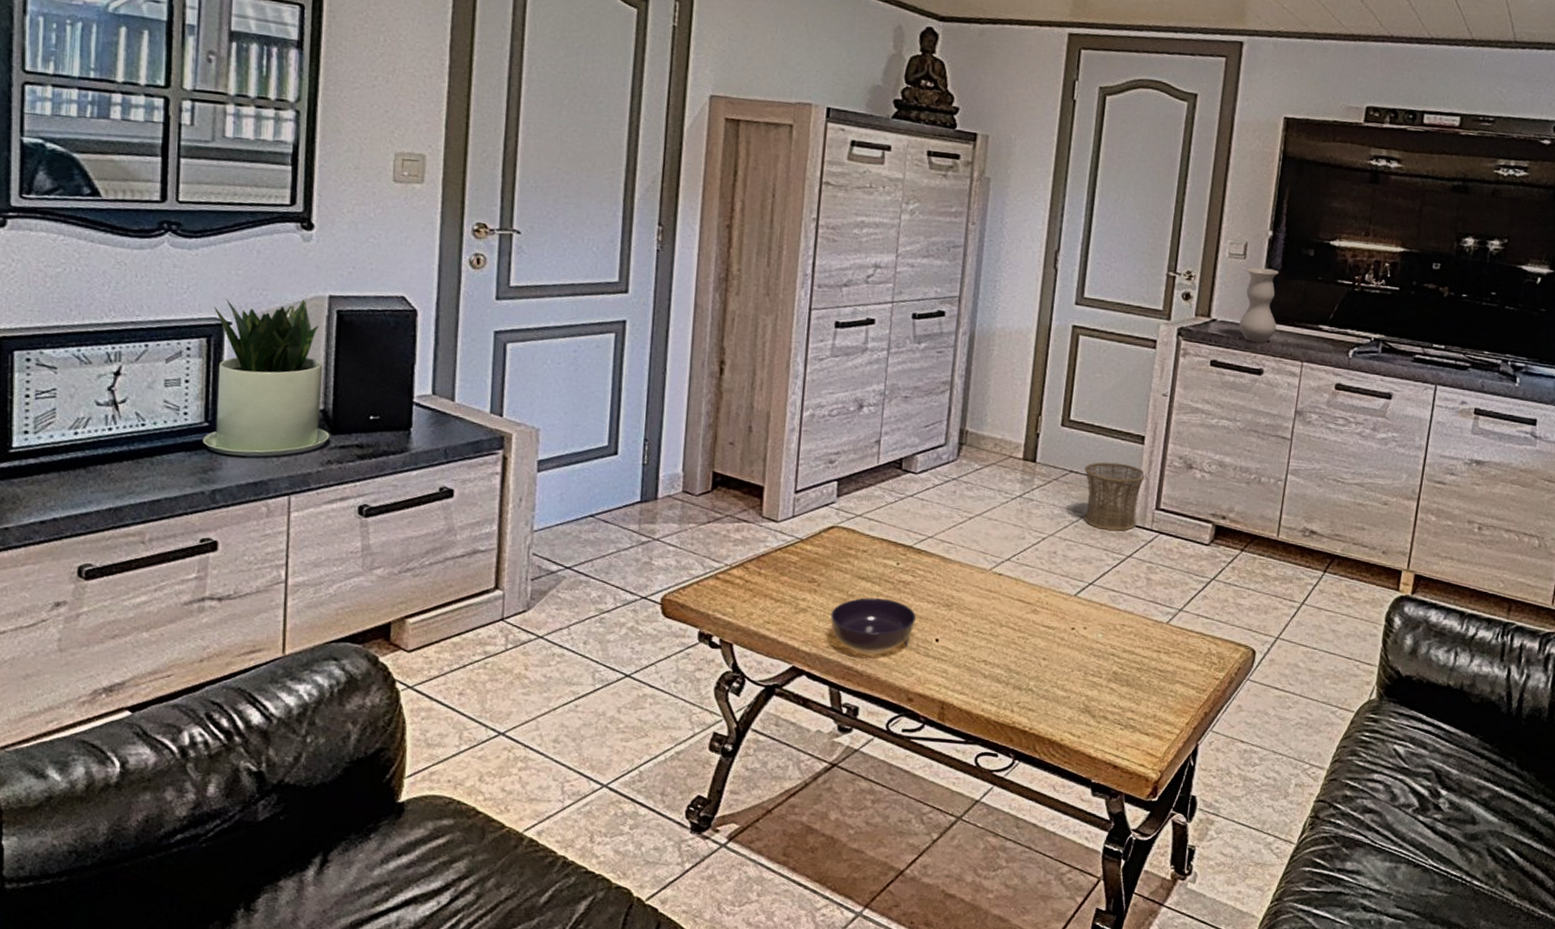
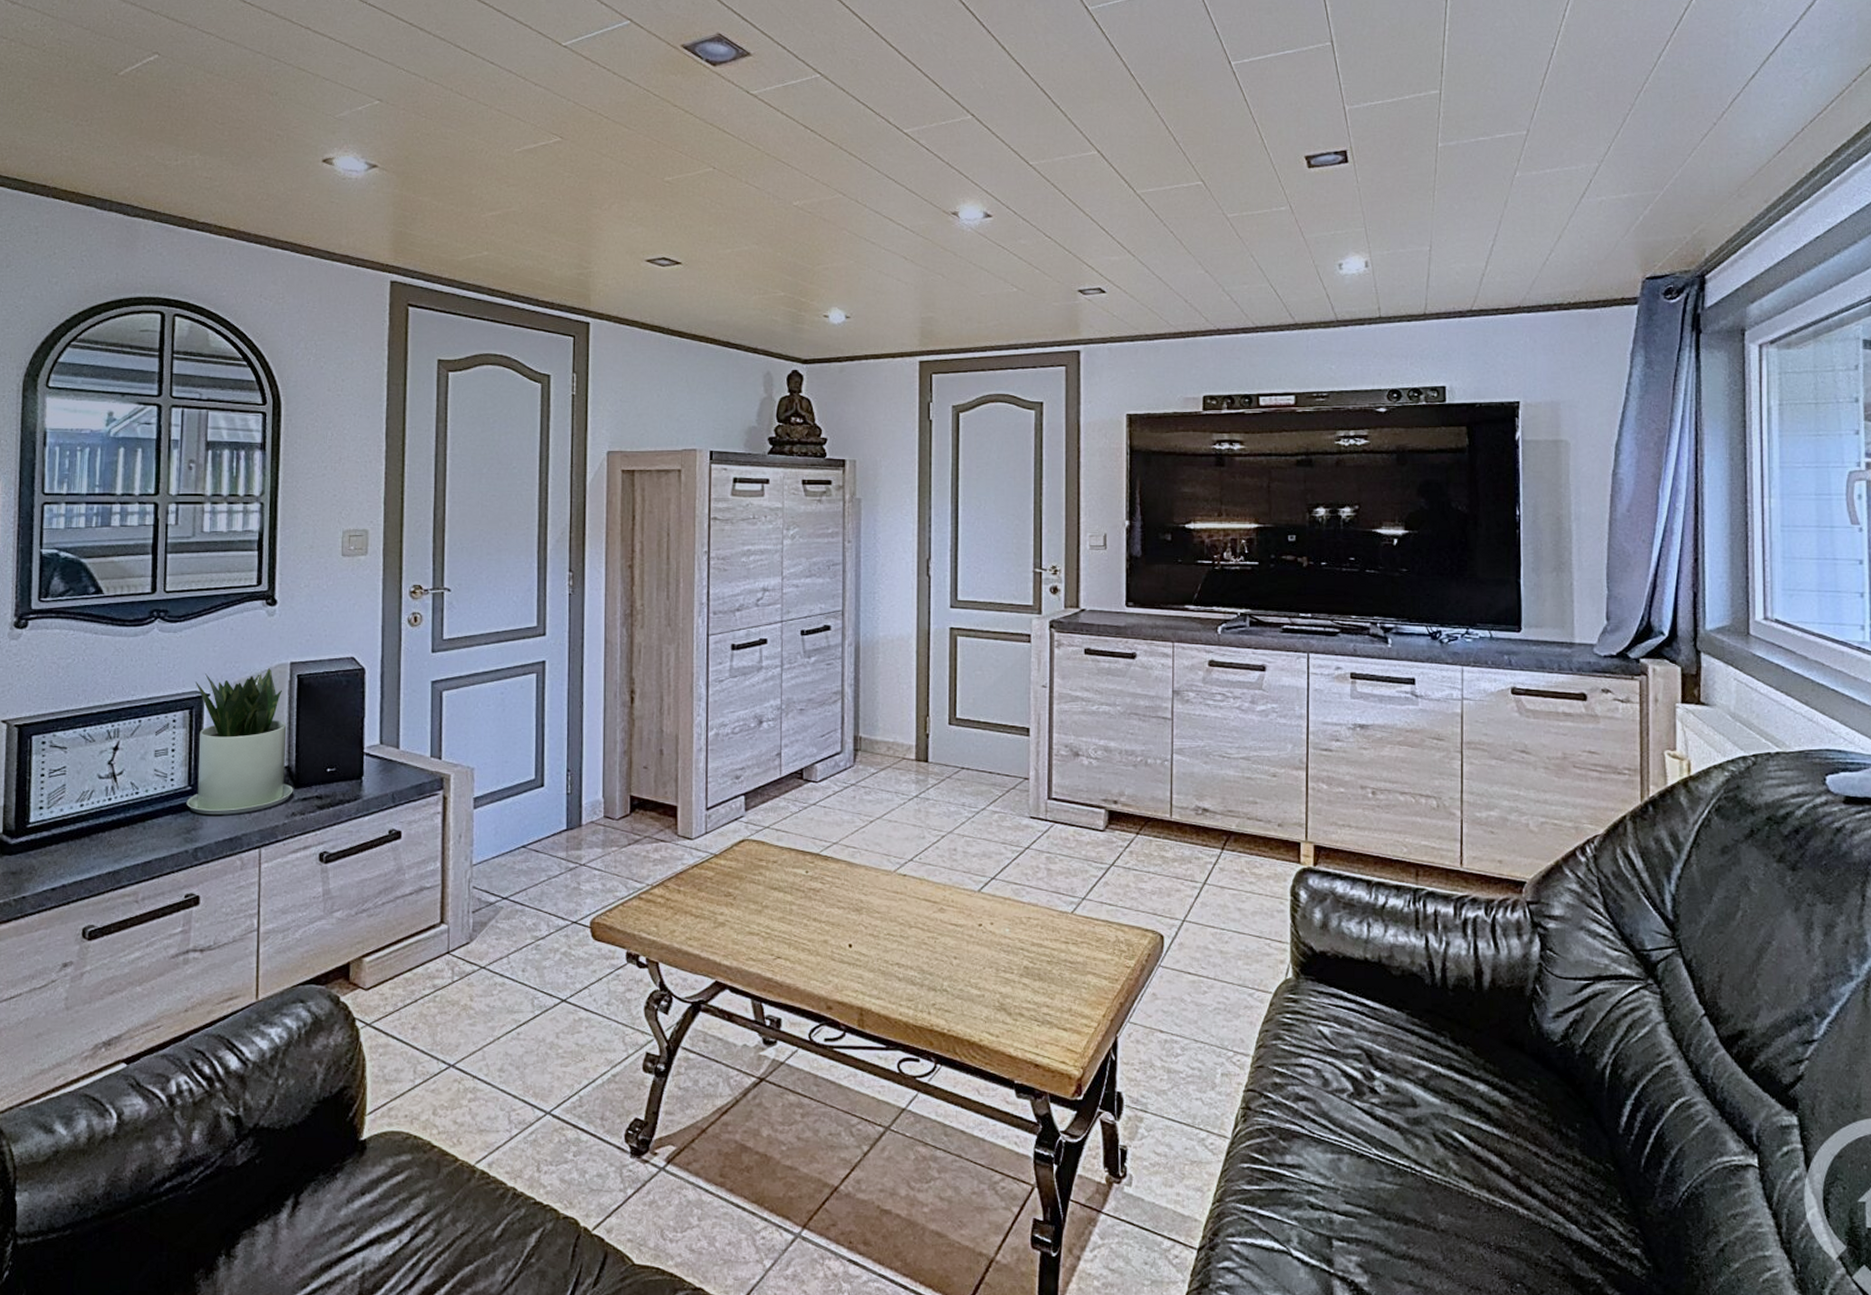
bowl: present [830,597,917,655] -> none [747,908,829,964]
basket: present [1084,462,1147,532] -> none [975,756,1036,824]
vase: present [1239,267,1279,345] -> none [1107,556,1144,629]

